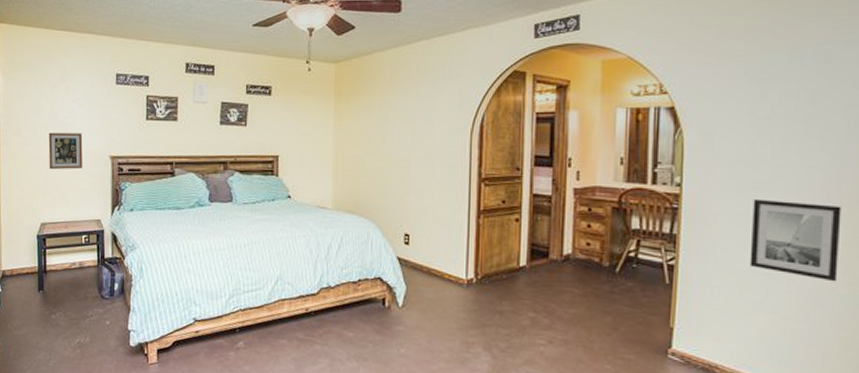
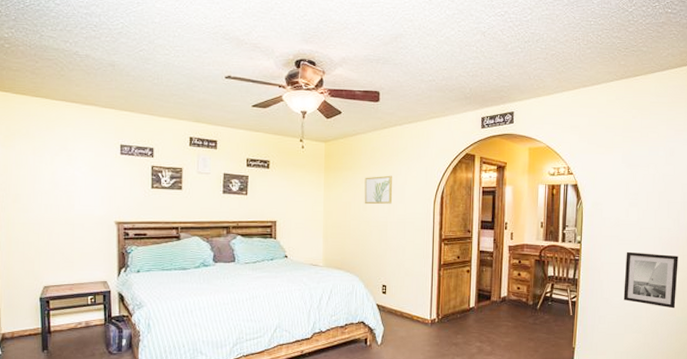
picture frame: present [48,132,83,170] -> none [50,199,87,235]
wall art: none [382,100,418,136] -> present [364,175,393,205]

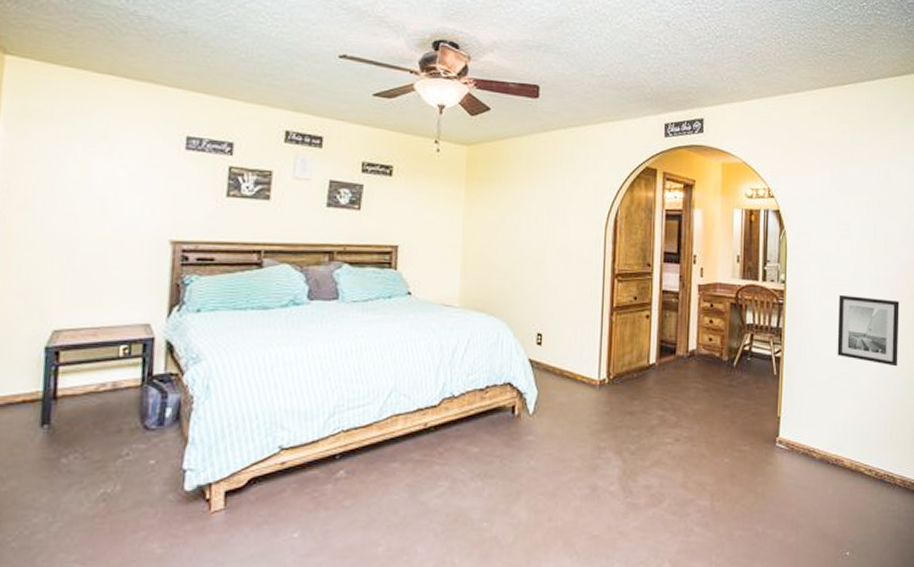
wall art: present [364,175,393,205] -> none [516,190,553,228]

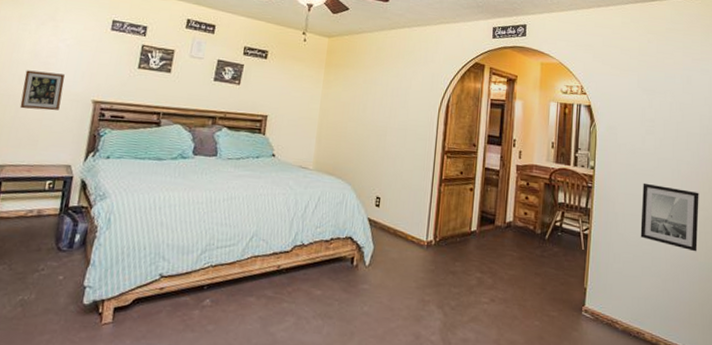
picture frame: none [72,207,130,257] -> present [19,70,65,111]

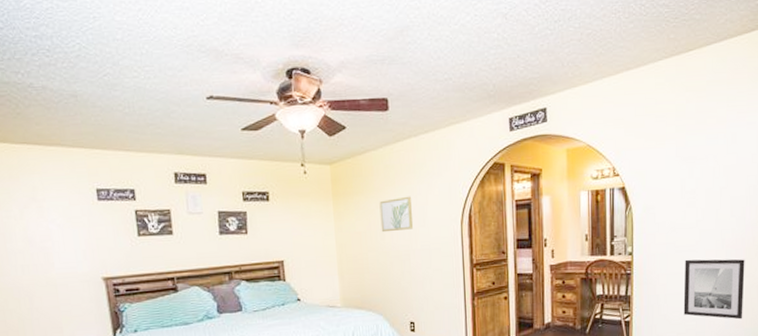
picture frame: present [19,70,65,111] -> none [26,256,72,299]
wall art: none [364,77,396,108] -> present [379,196,414,233]

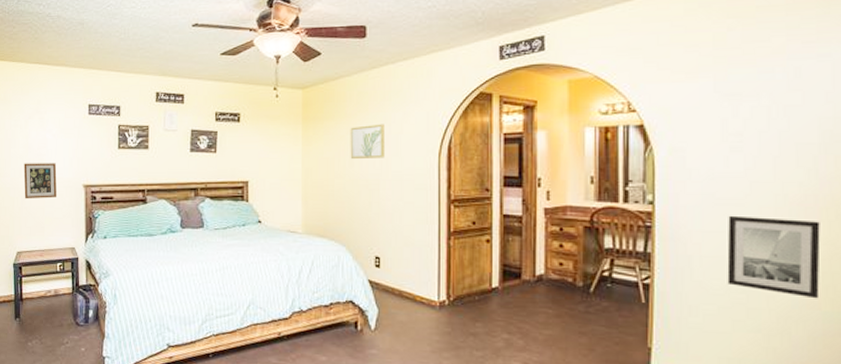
picture frame: none [26,256,72,299] -> present [23,163,57,199]

